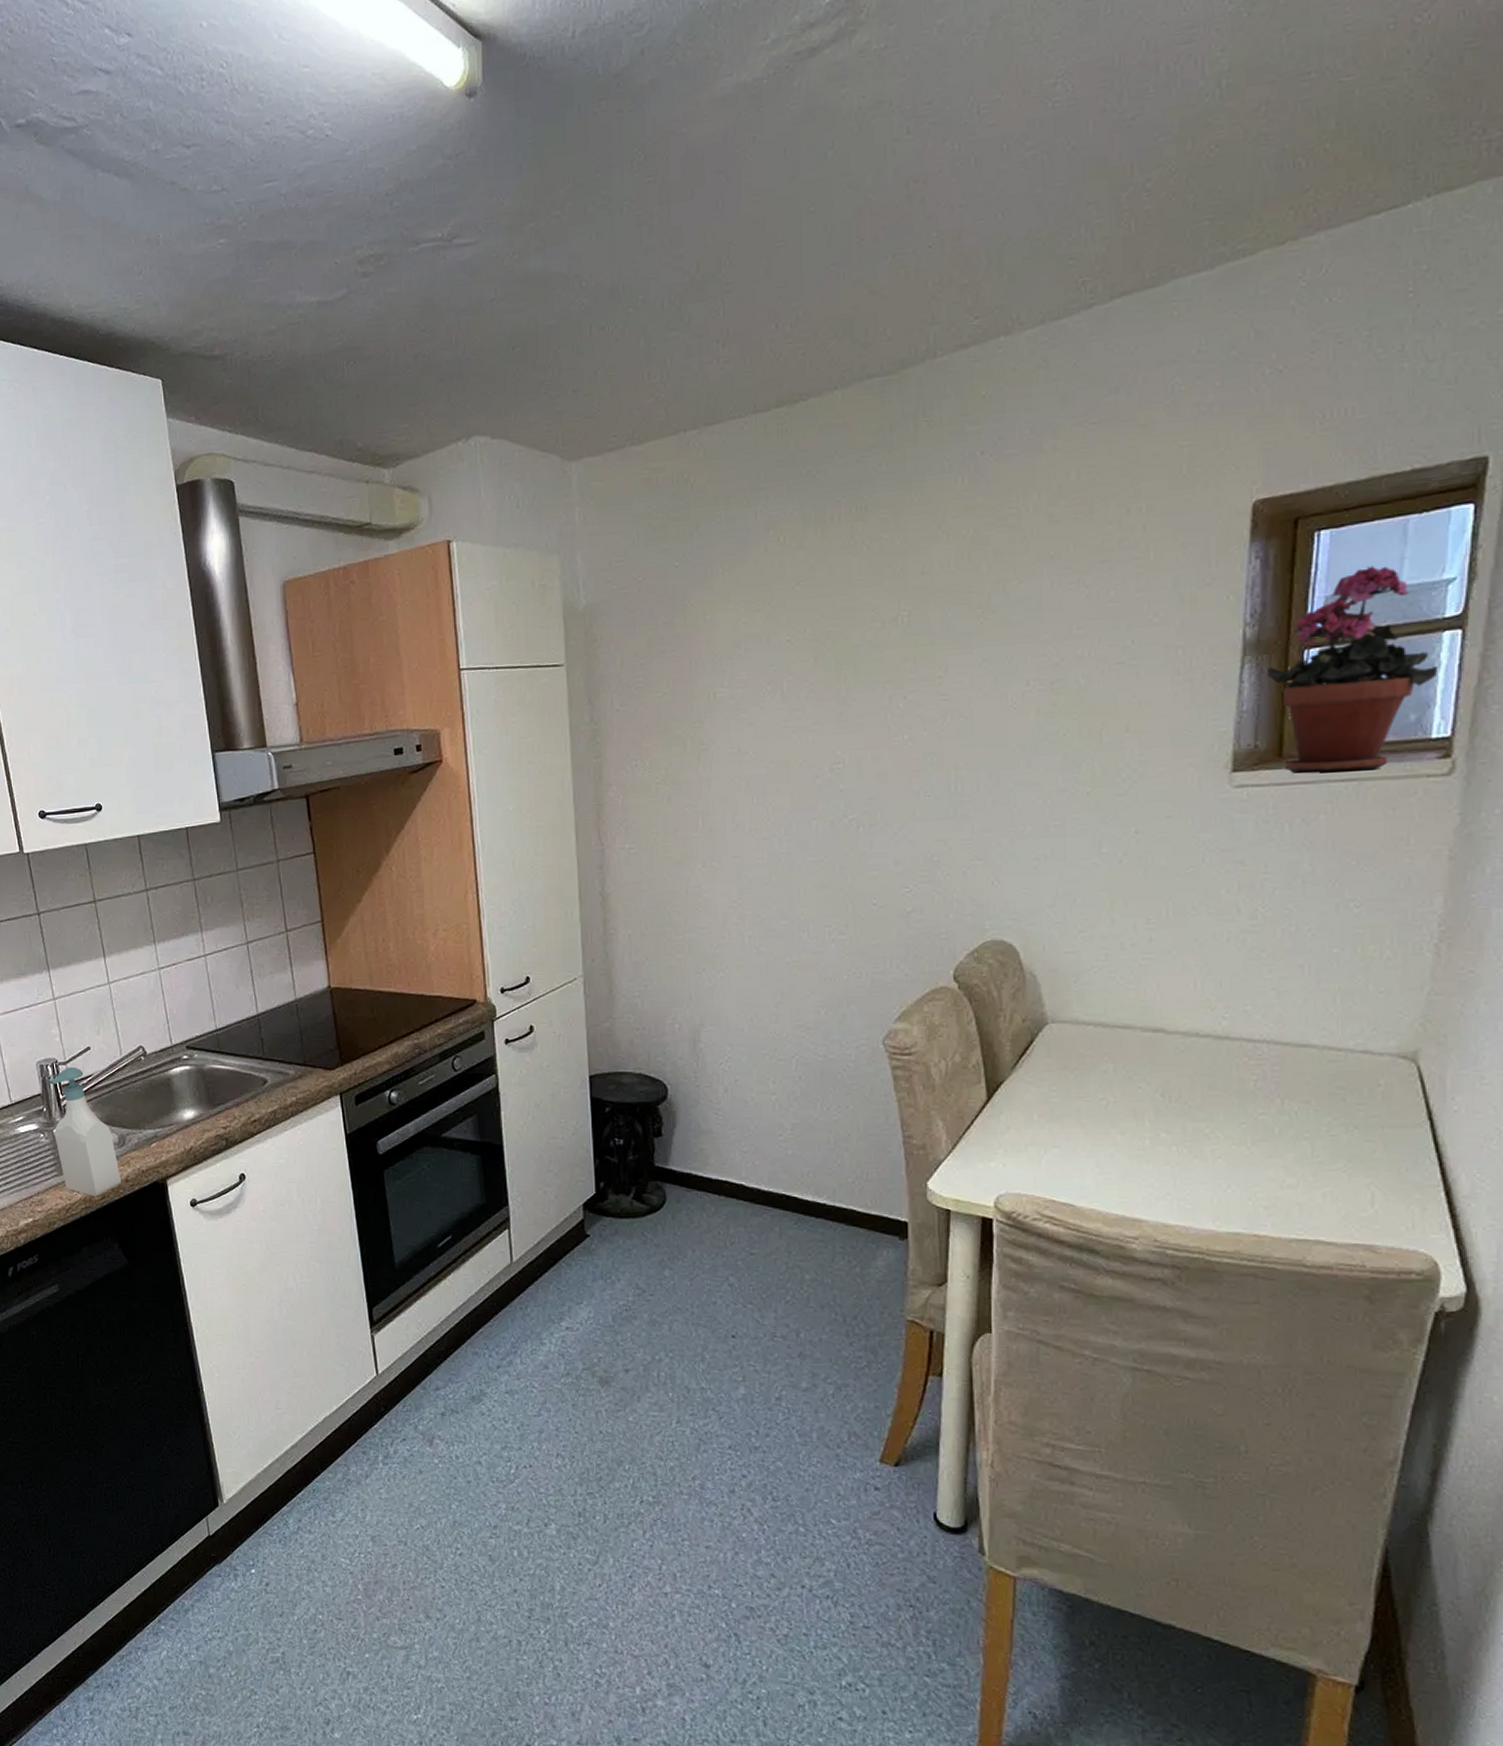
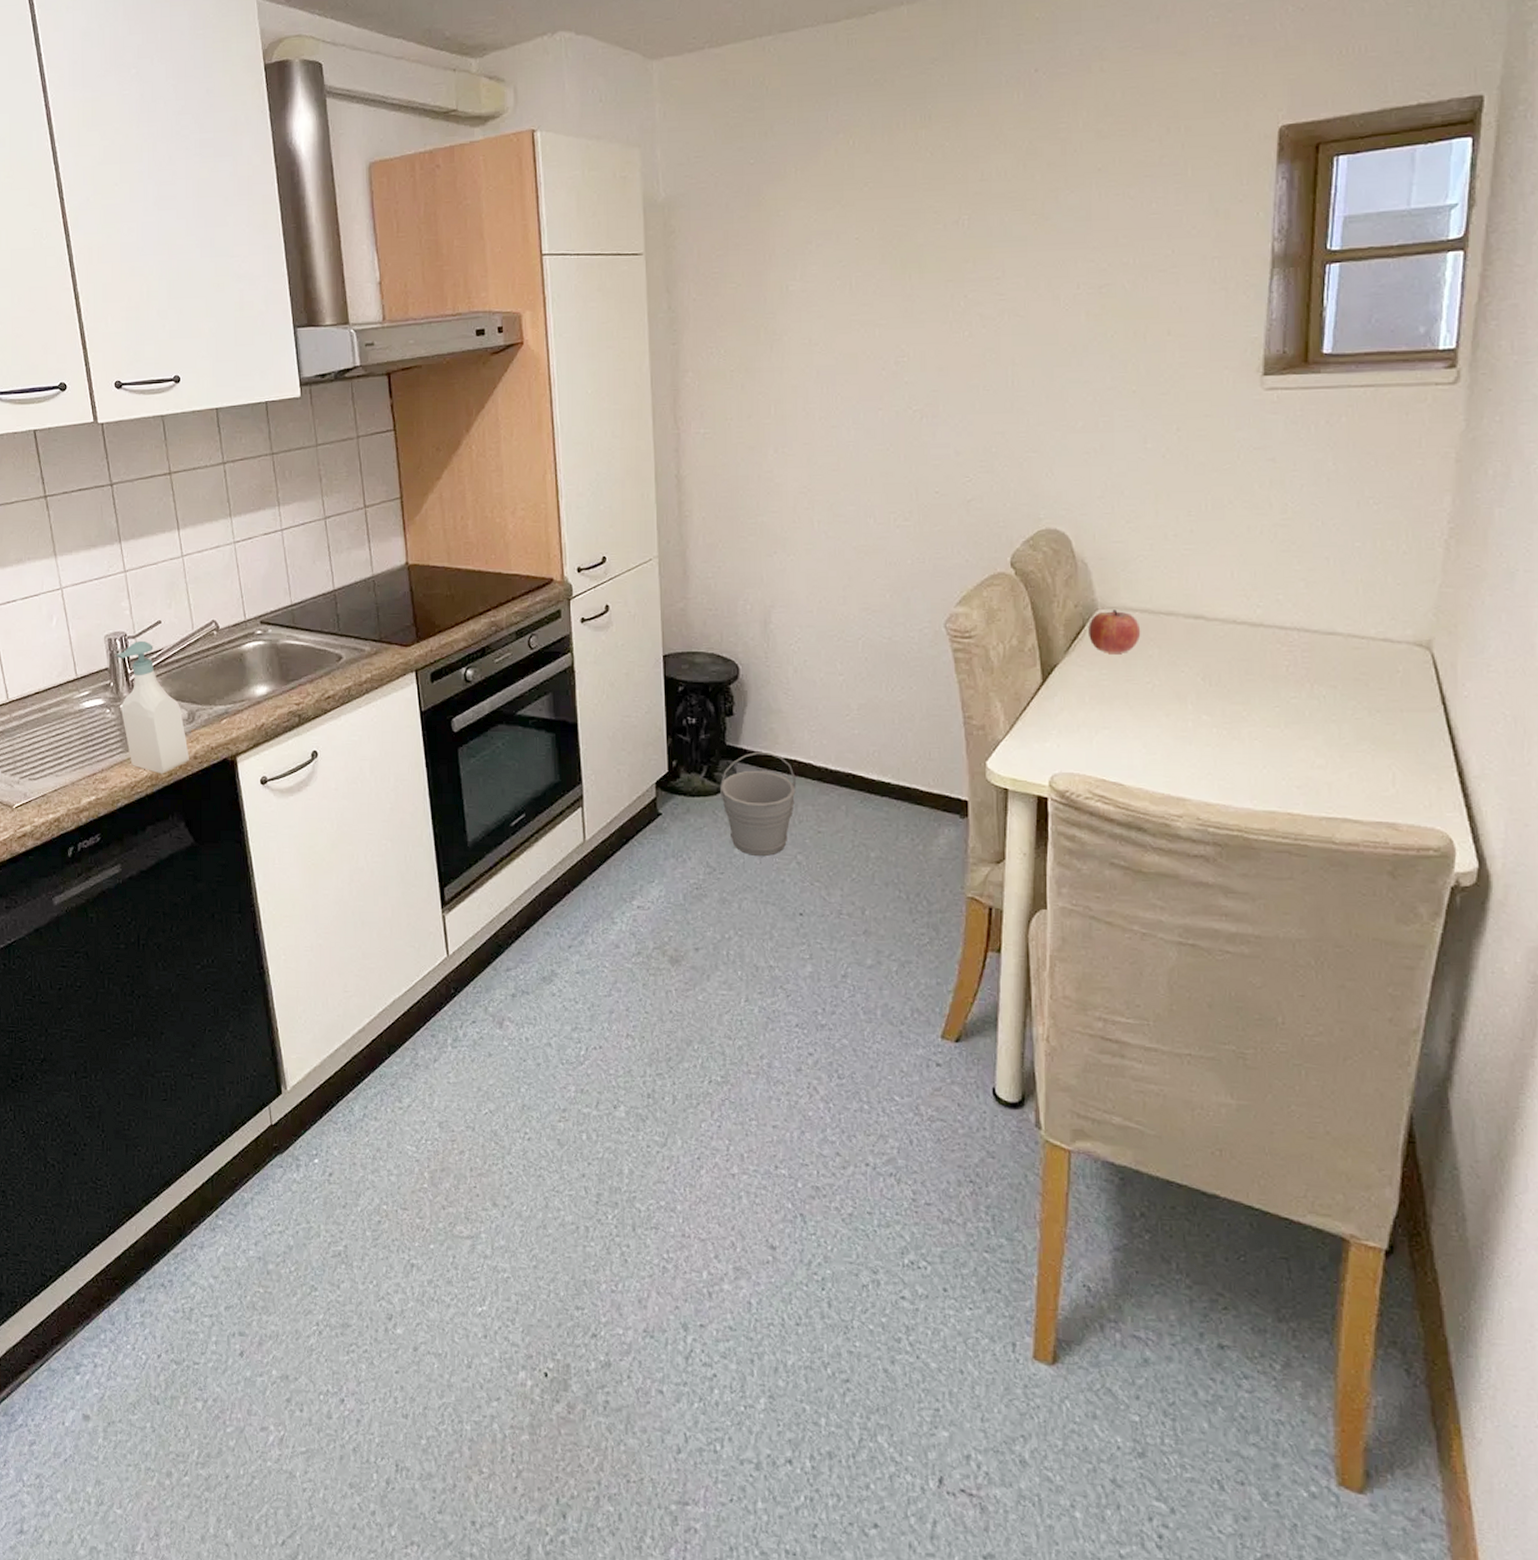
bucket: none [649,1172,727,1278] -> present [720,751,796,856]
fruit: none [1037,1023,1095,1069] -> present [1088,610,1141,653]
potted plant: present [1267,565,1439,774] -> none [1293,190,1444,380]

